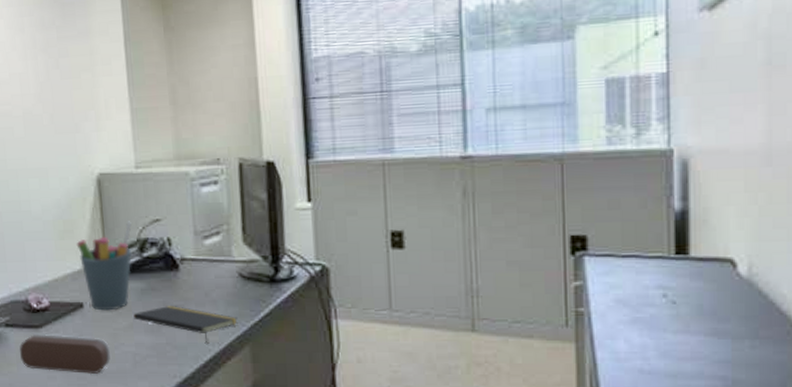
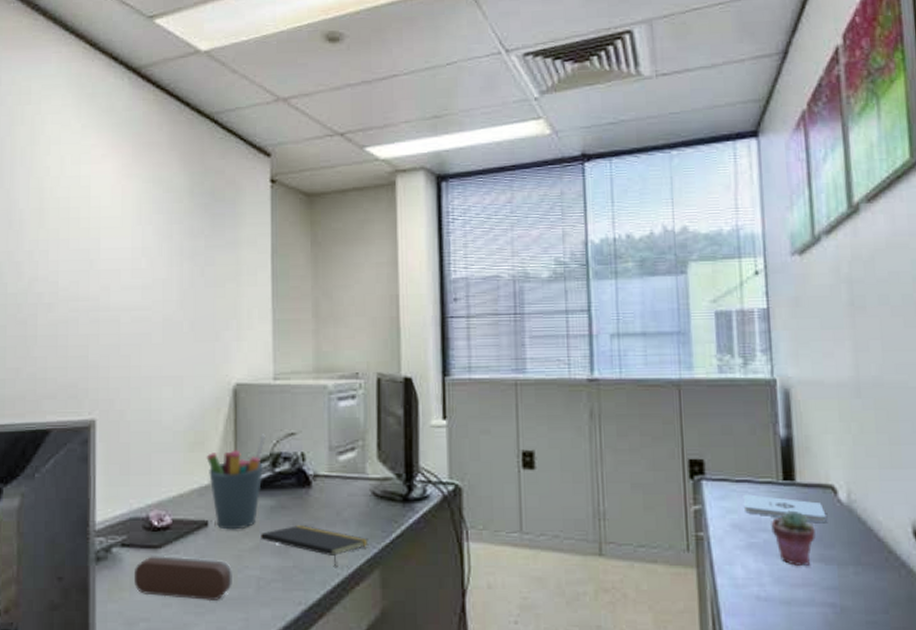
notepad: none [629,269,722,298] -> present [742,494,826,524]
potted succulent: none [659,285,709,341] -> present [771,510,815,567]

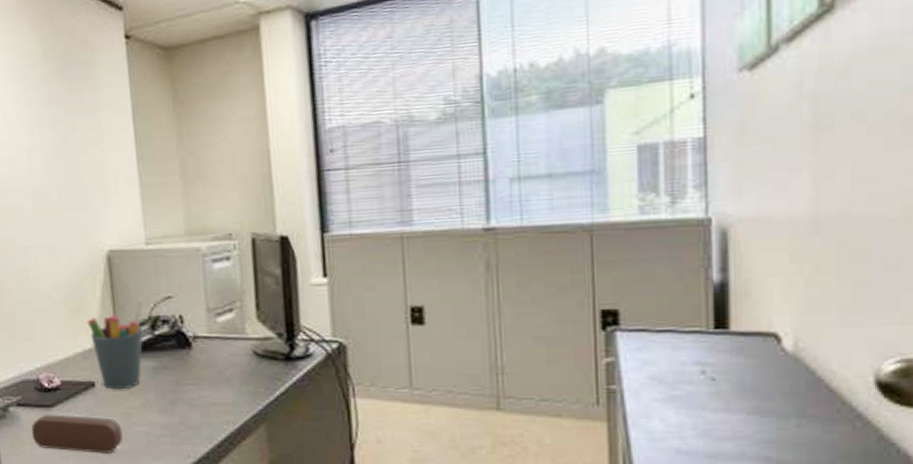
notepad: present [261,524,369,567] -> none [146,383,253,423]
notepad: present [742,494,826,524] -> none [664,345,766,374]
potted succulent: present [771,510,815,567] -> none [697,361,751,420]

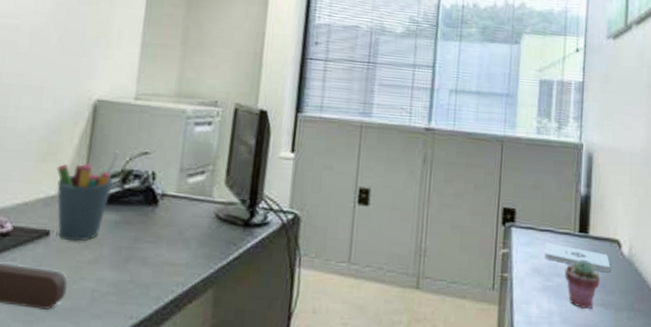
notepad: none [664,345,766,374] -> present [543,242,610,273]
potted succulent: none [697,361,751,420] -> present [565,259,600,310]

